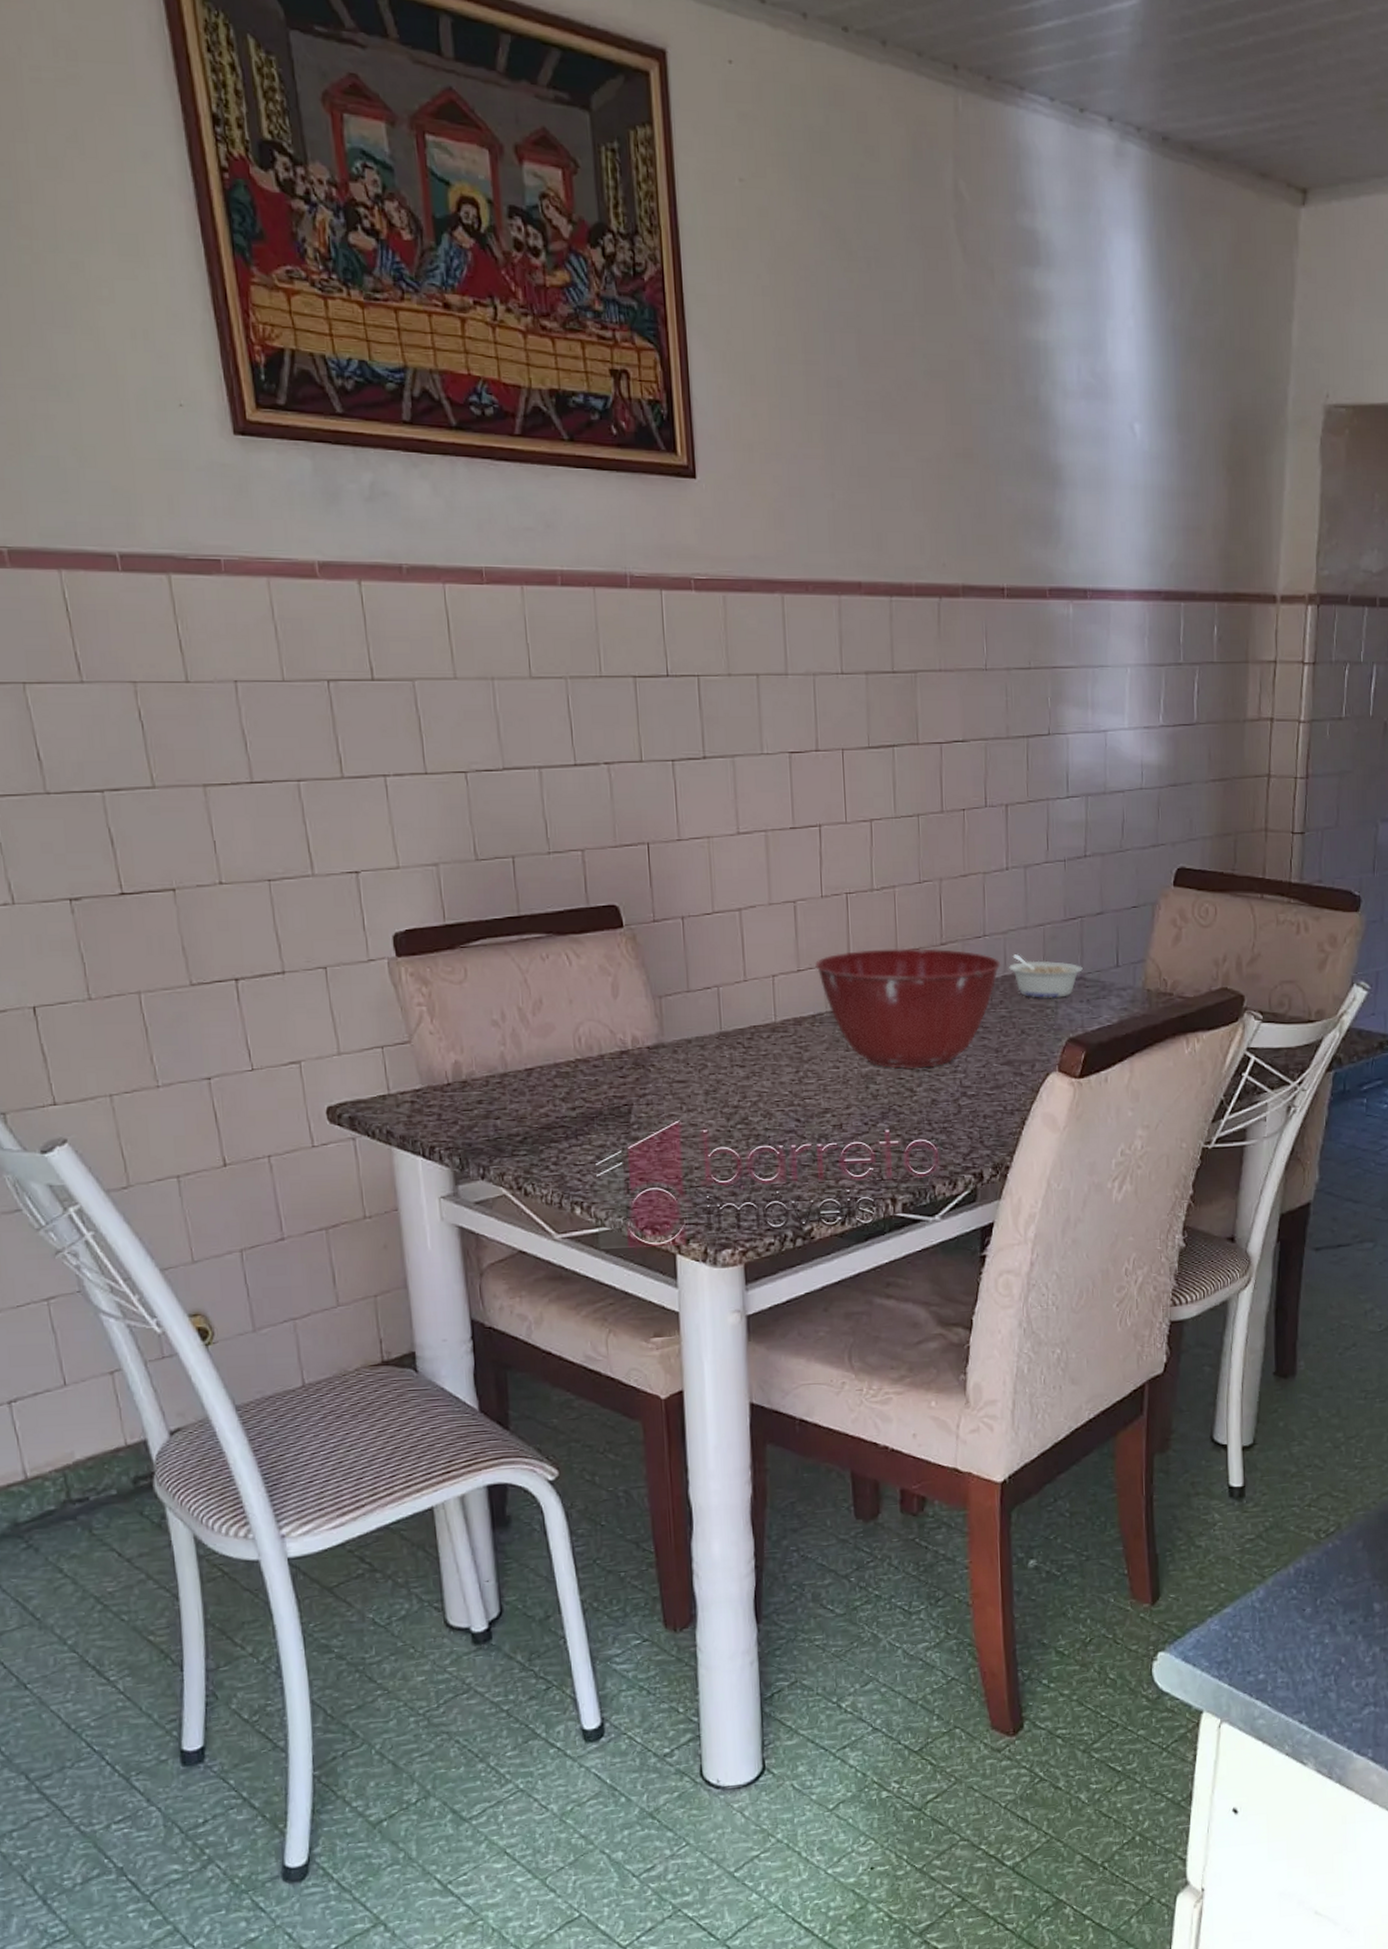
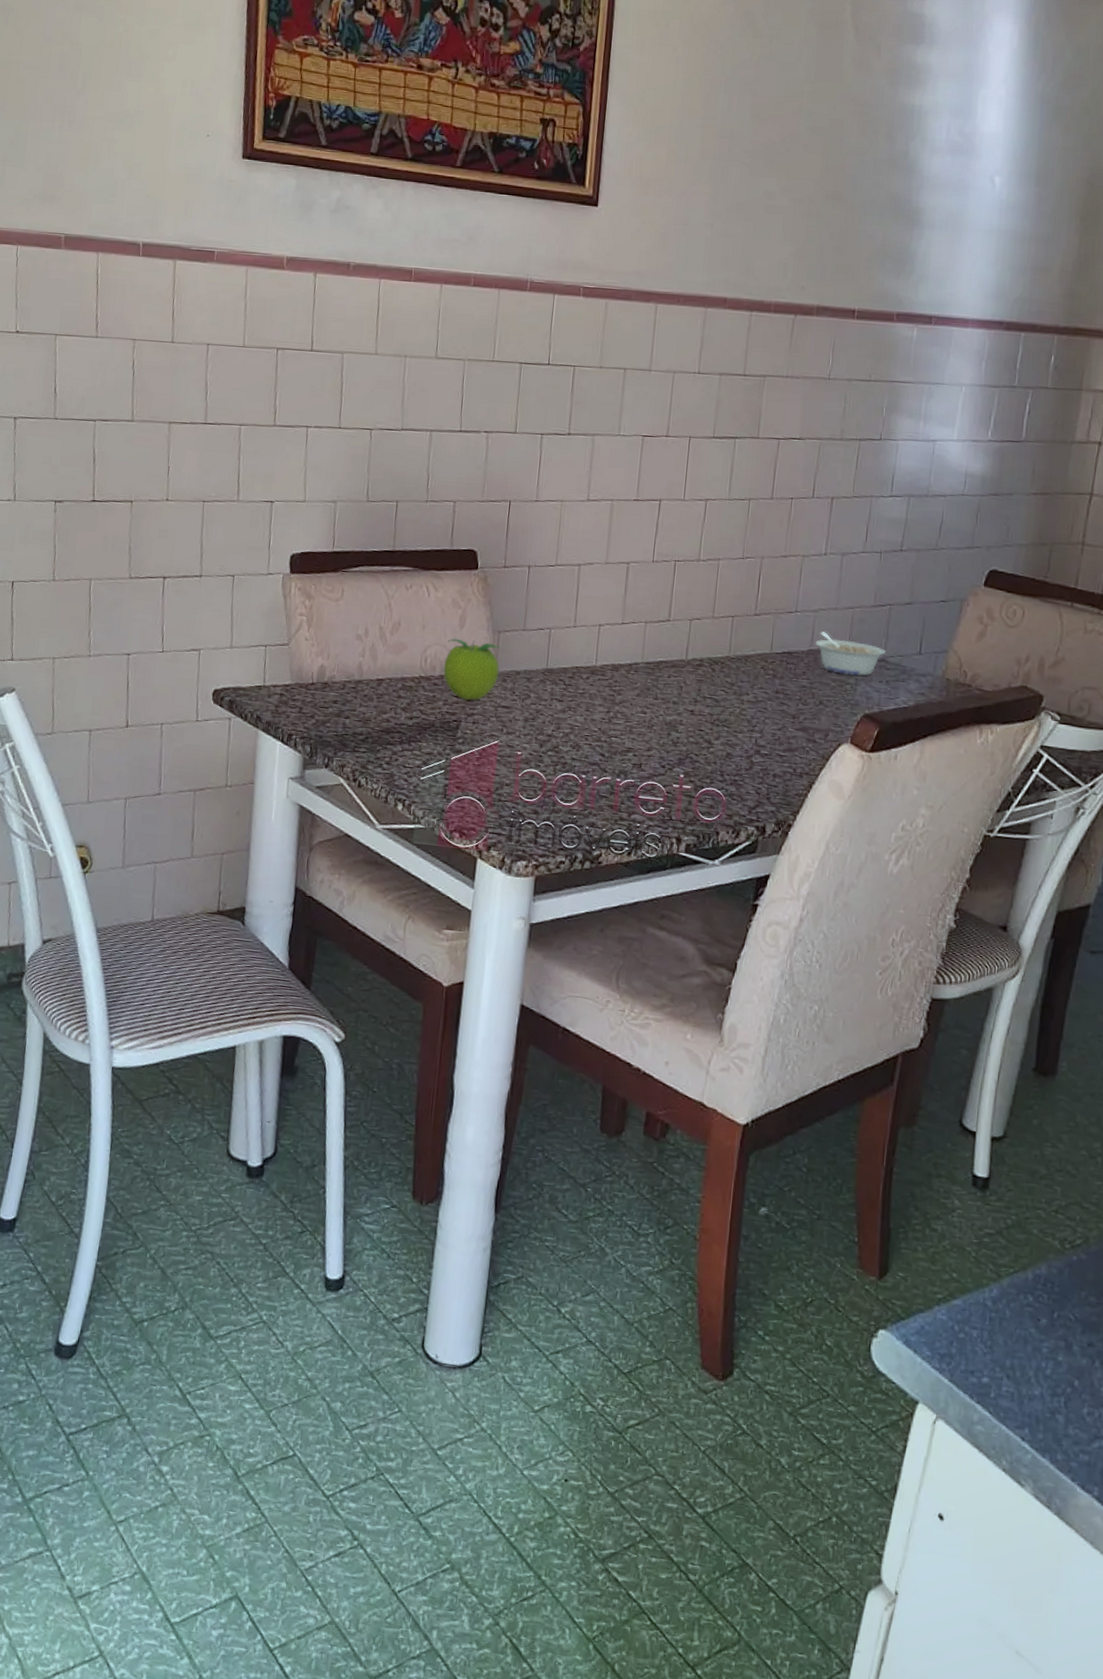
fruit: none [601,1010,667,1080] -> present [443,638,500,701]
mixing bowl: present [815,948,1001,1069] -> none [638,611,808,724]

